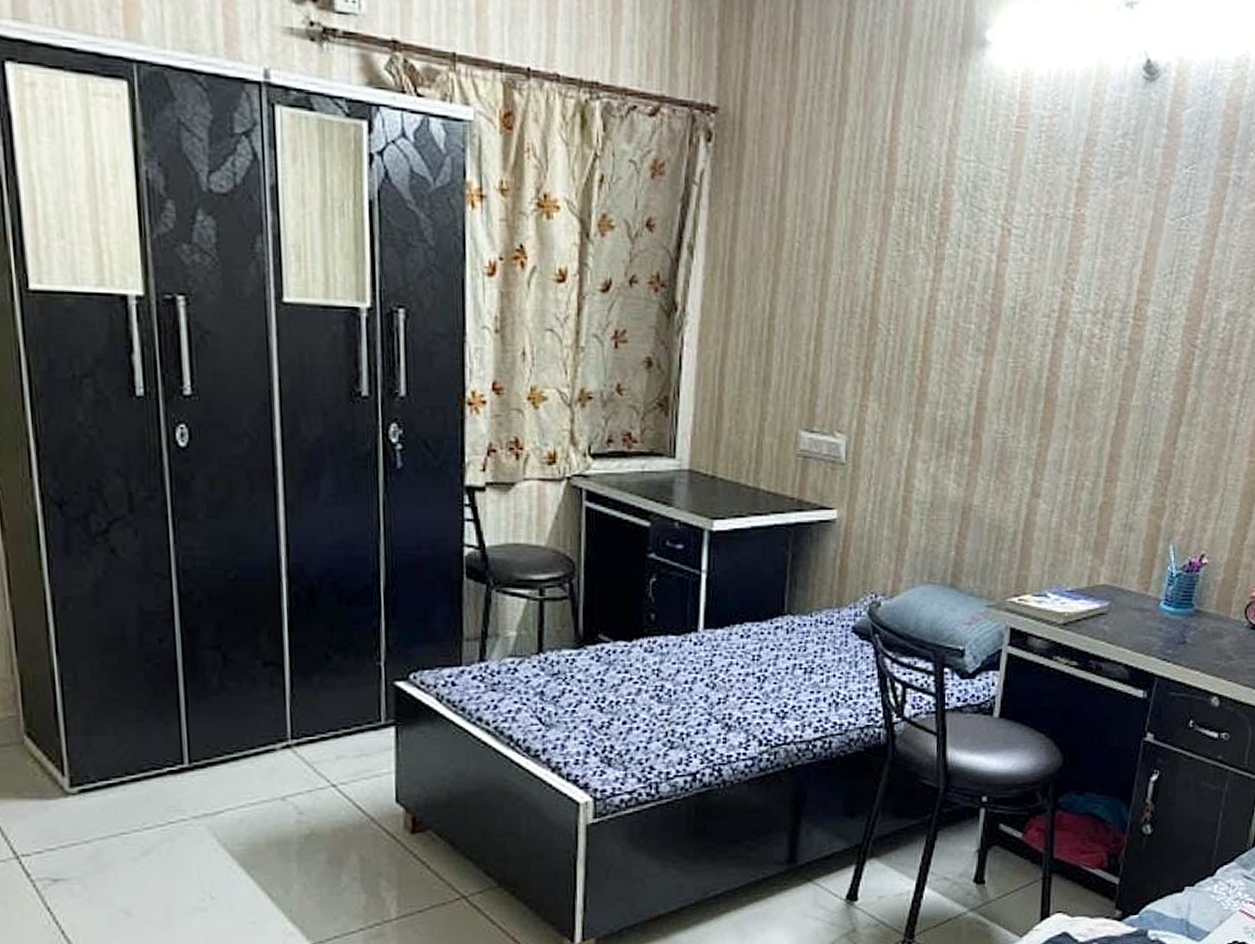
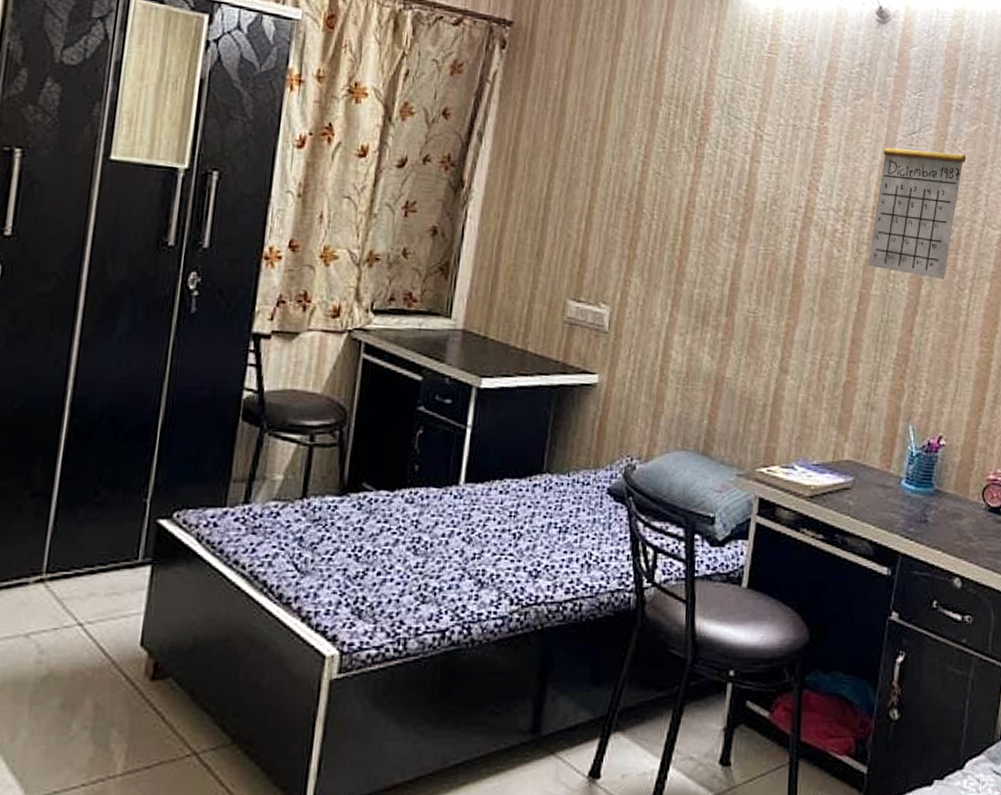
calendar: none [1128,202,1243,384] -> present [868,123,967,279]

